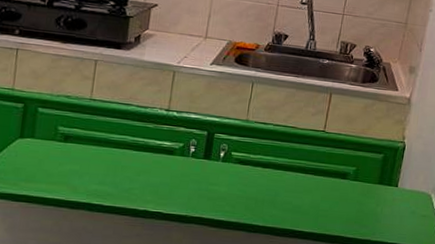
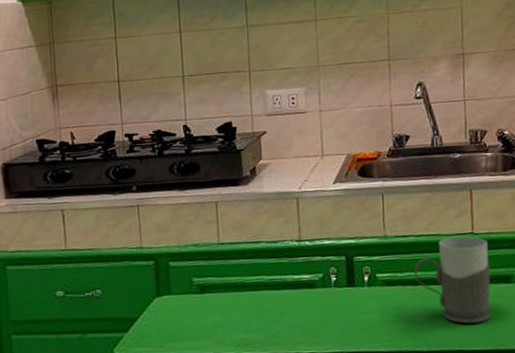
mug: none [265,131,335,209] -> present [414,236,491,324]

